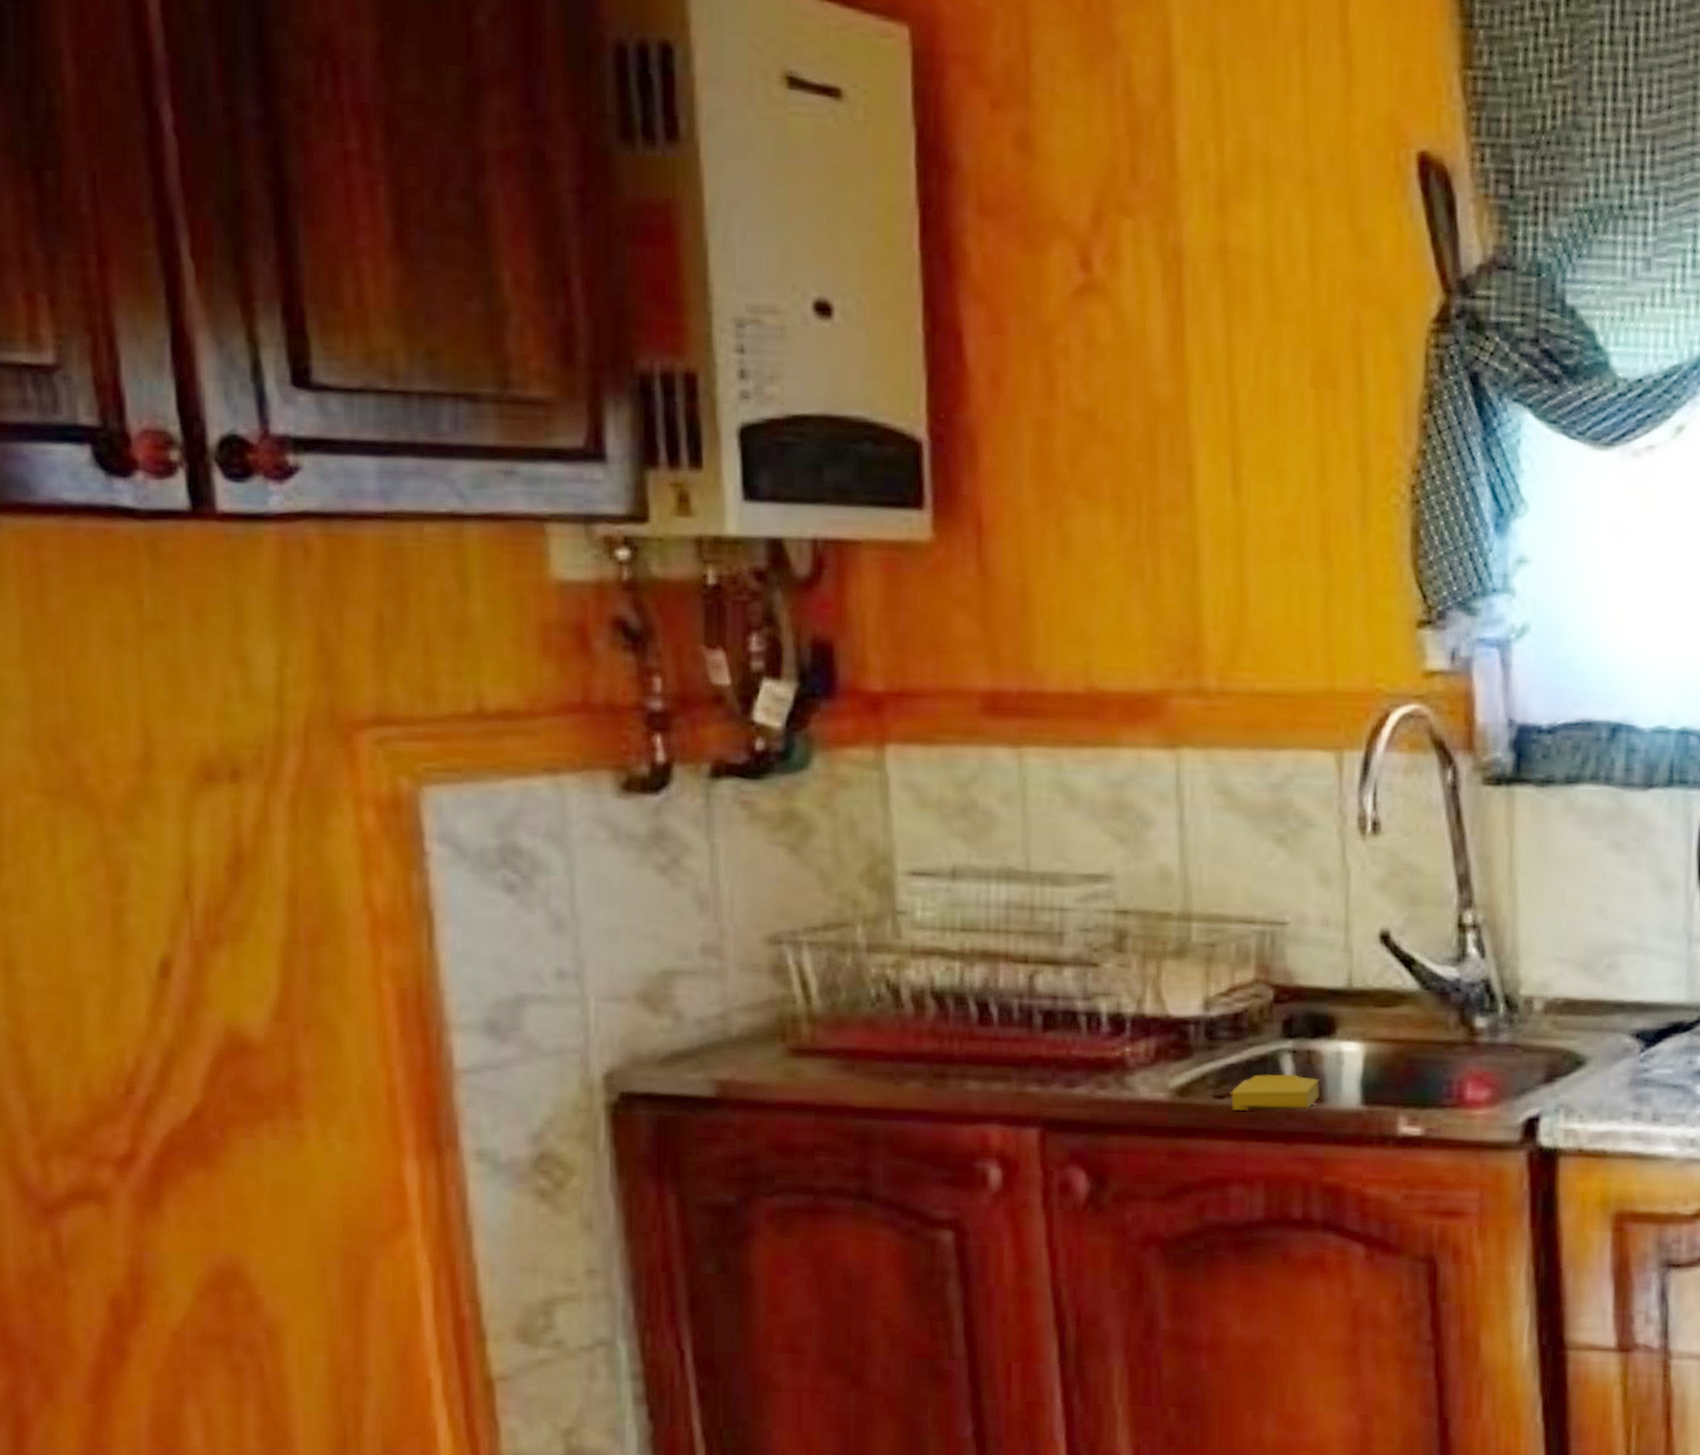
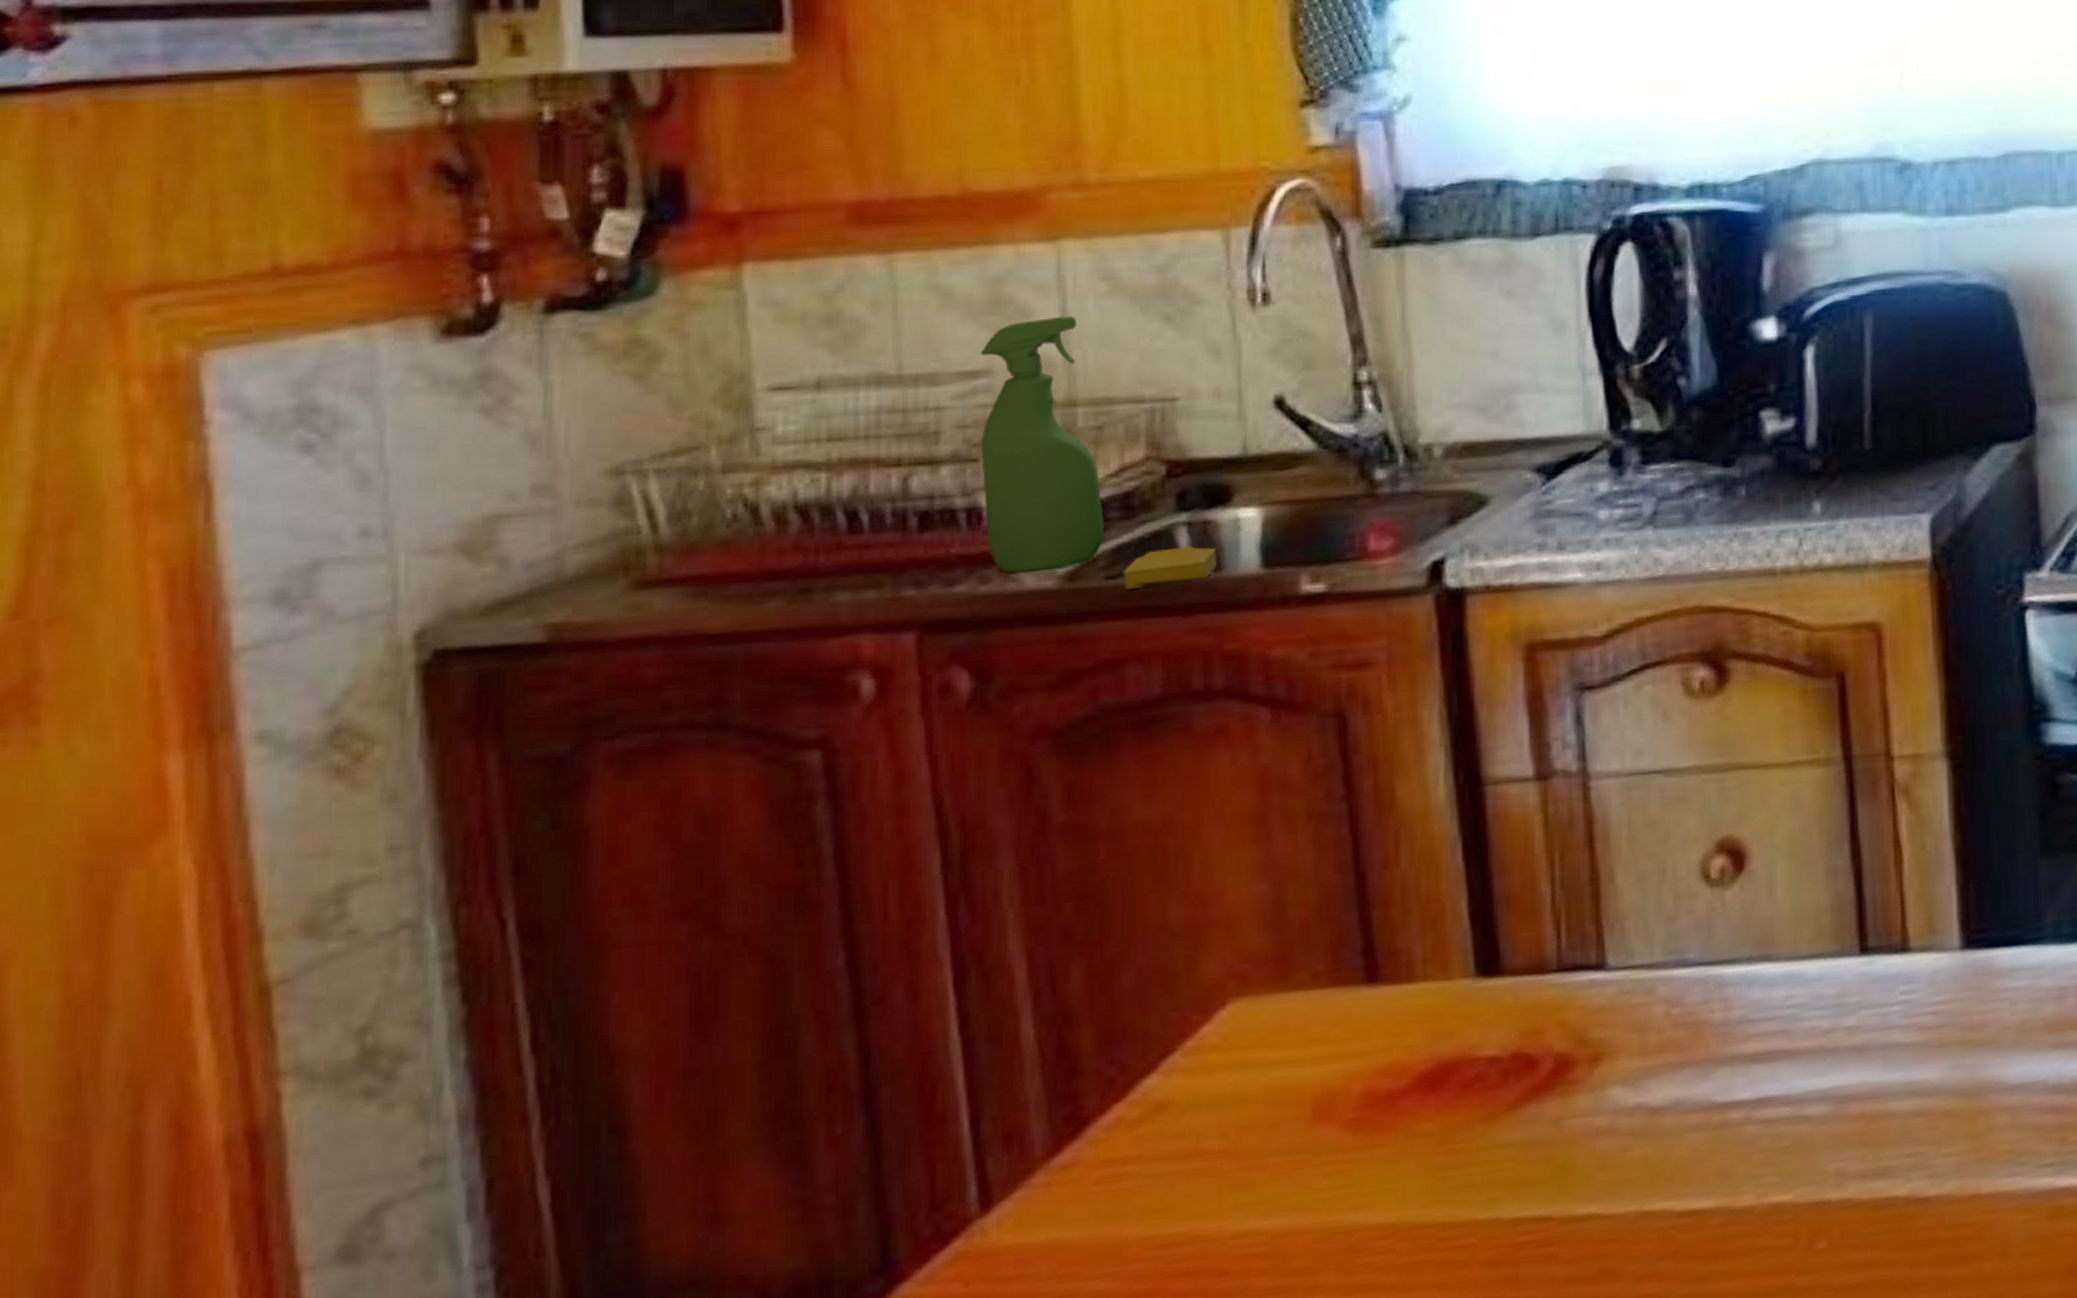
spray bottle: none [1101,827,1215,1084] -> present [980,315,1105,575]

